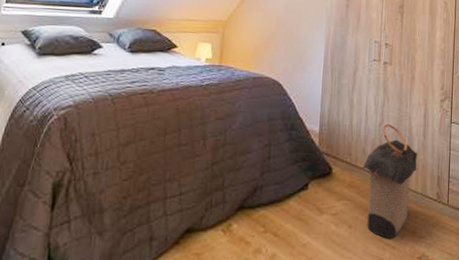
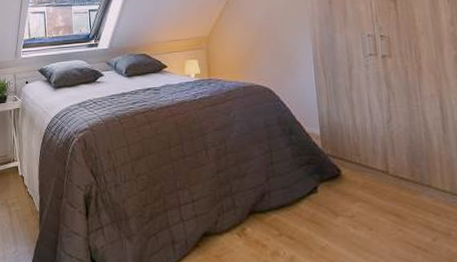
laundry hamper: present [361,123,418,239] -> none [373,120,441,242]

